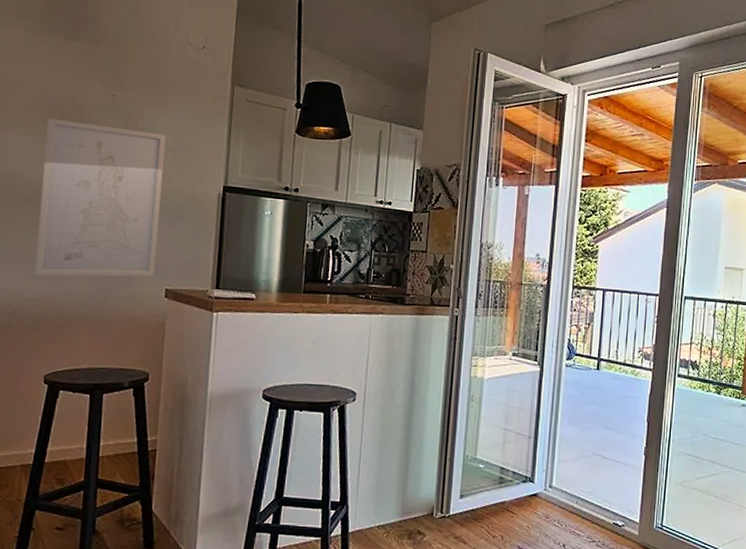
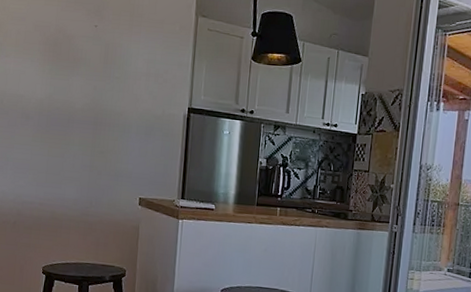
wall art: present [34,118,166,277] -> none [34,46,139,187]

